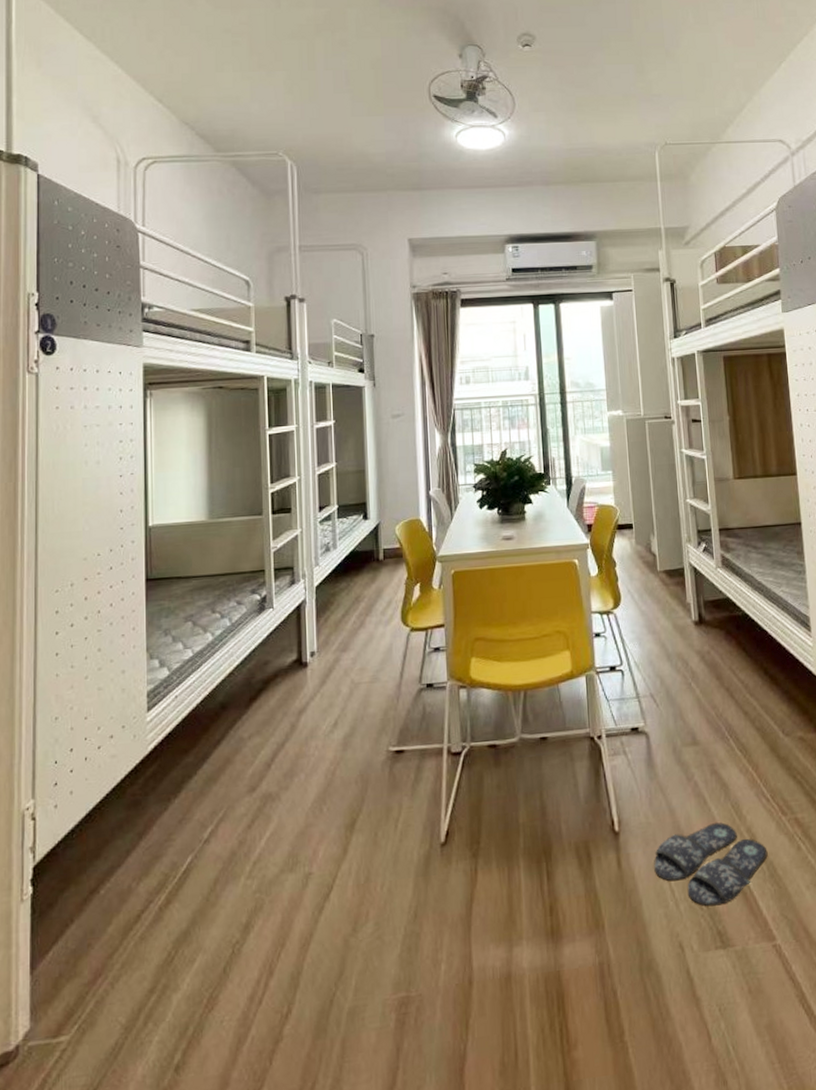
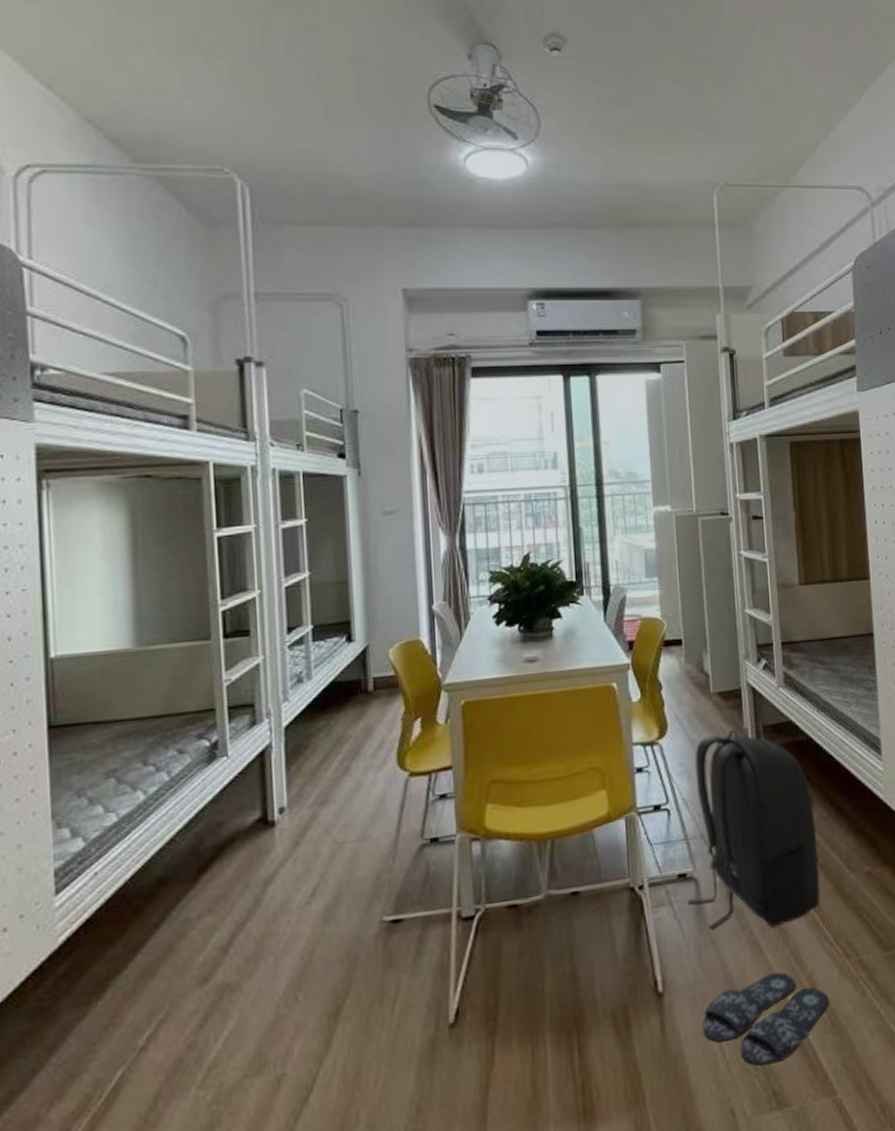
backpack: none [639,604,757,781] -> present [687,730,820,929]

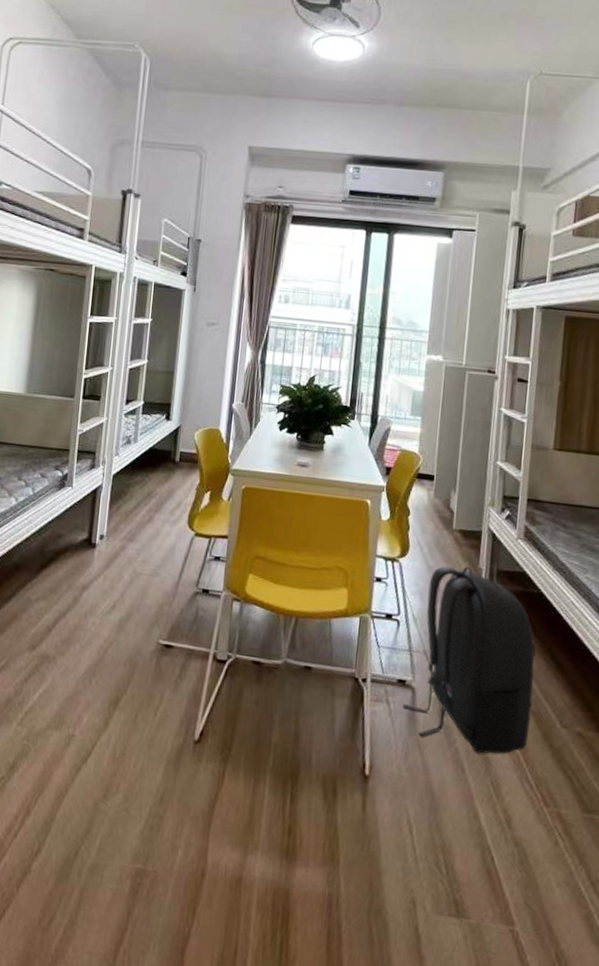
slippers: present [703,972,830,1066] -> none [399,793,522,876]

